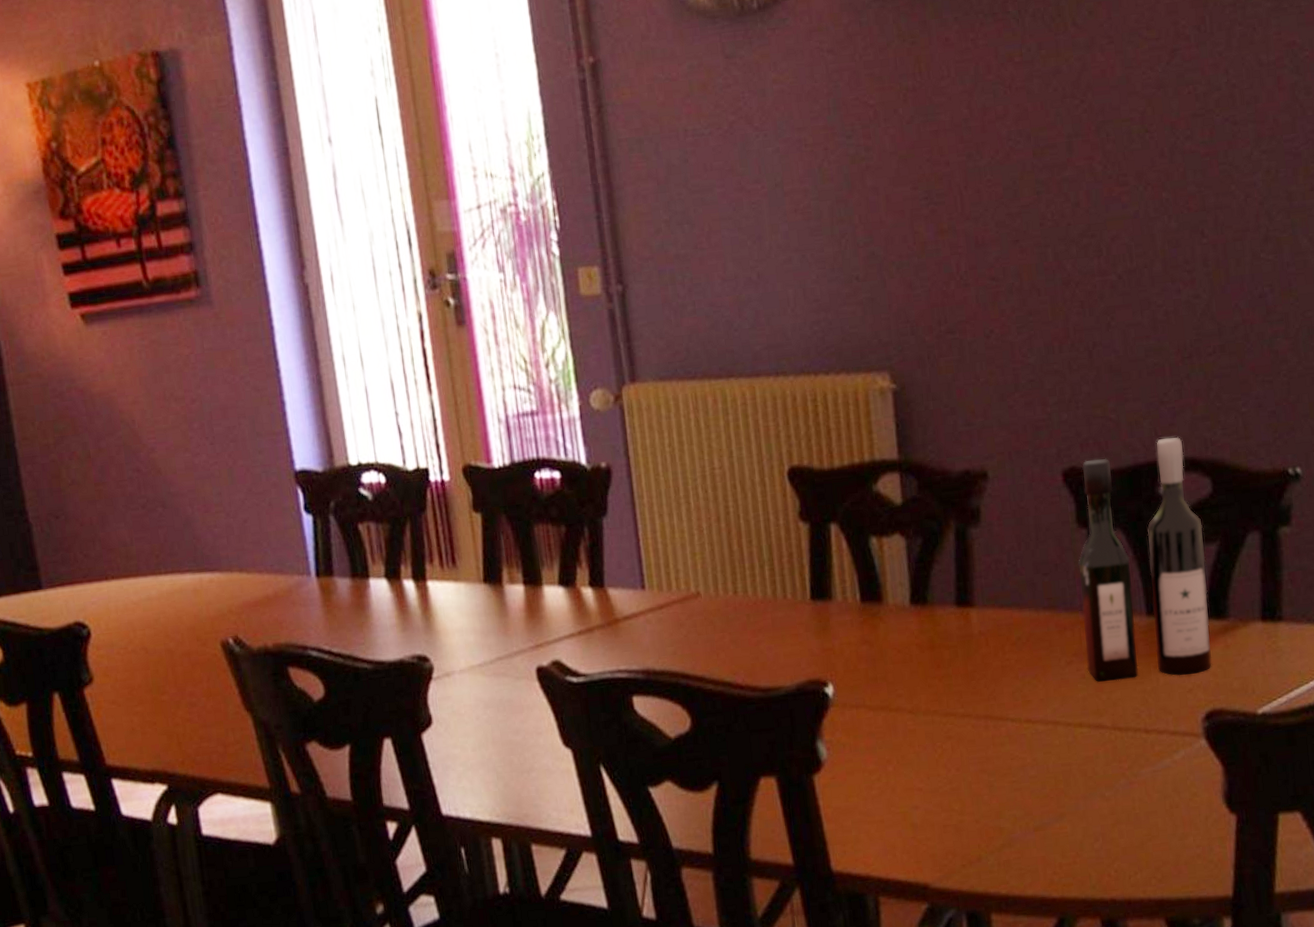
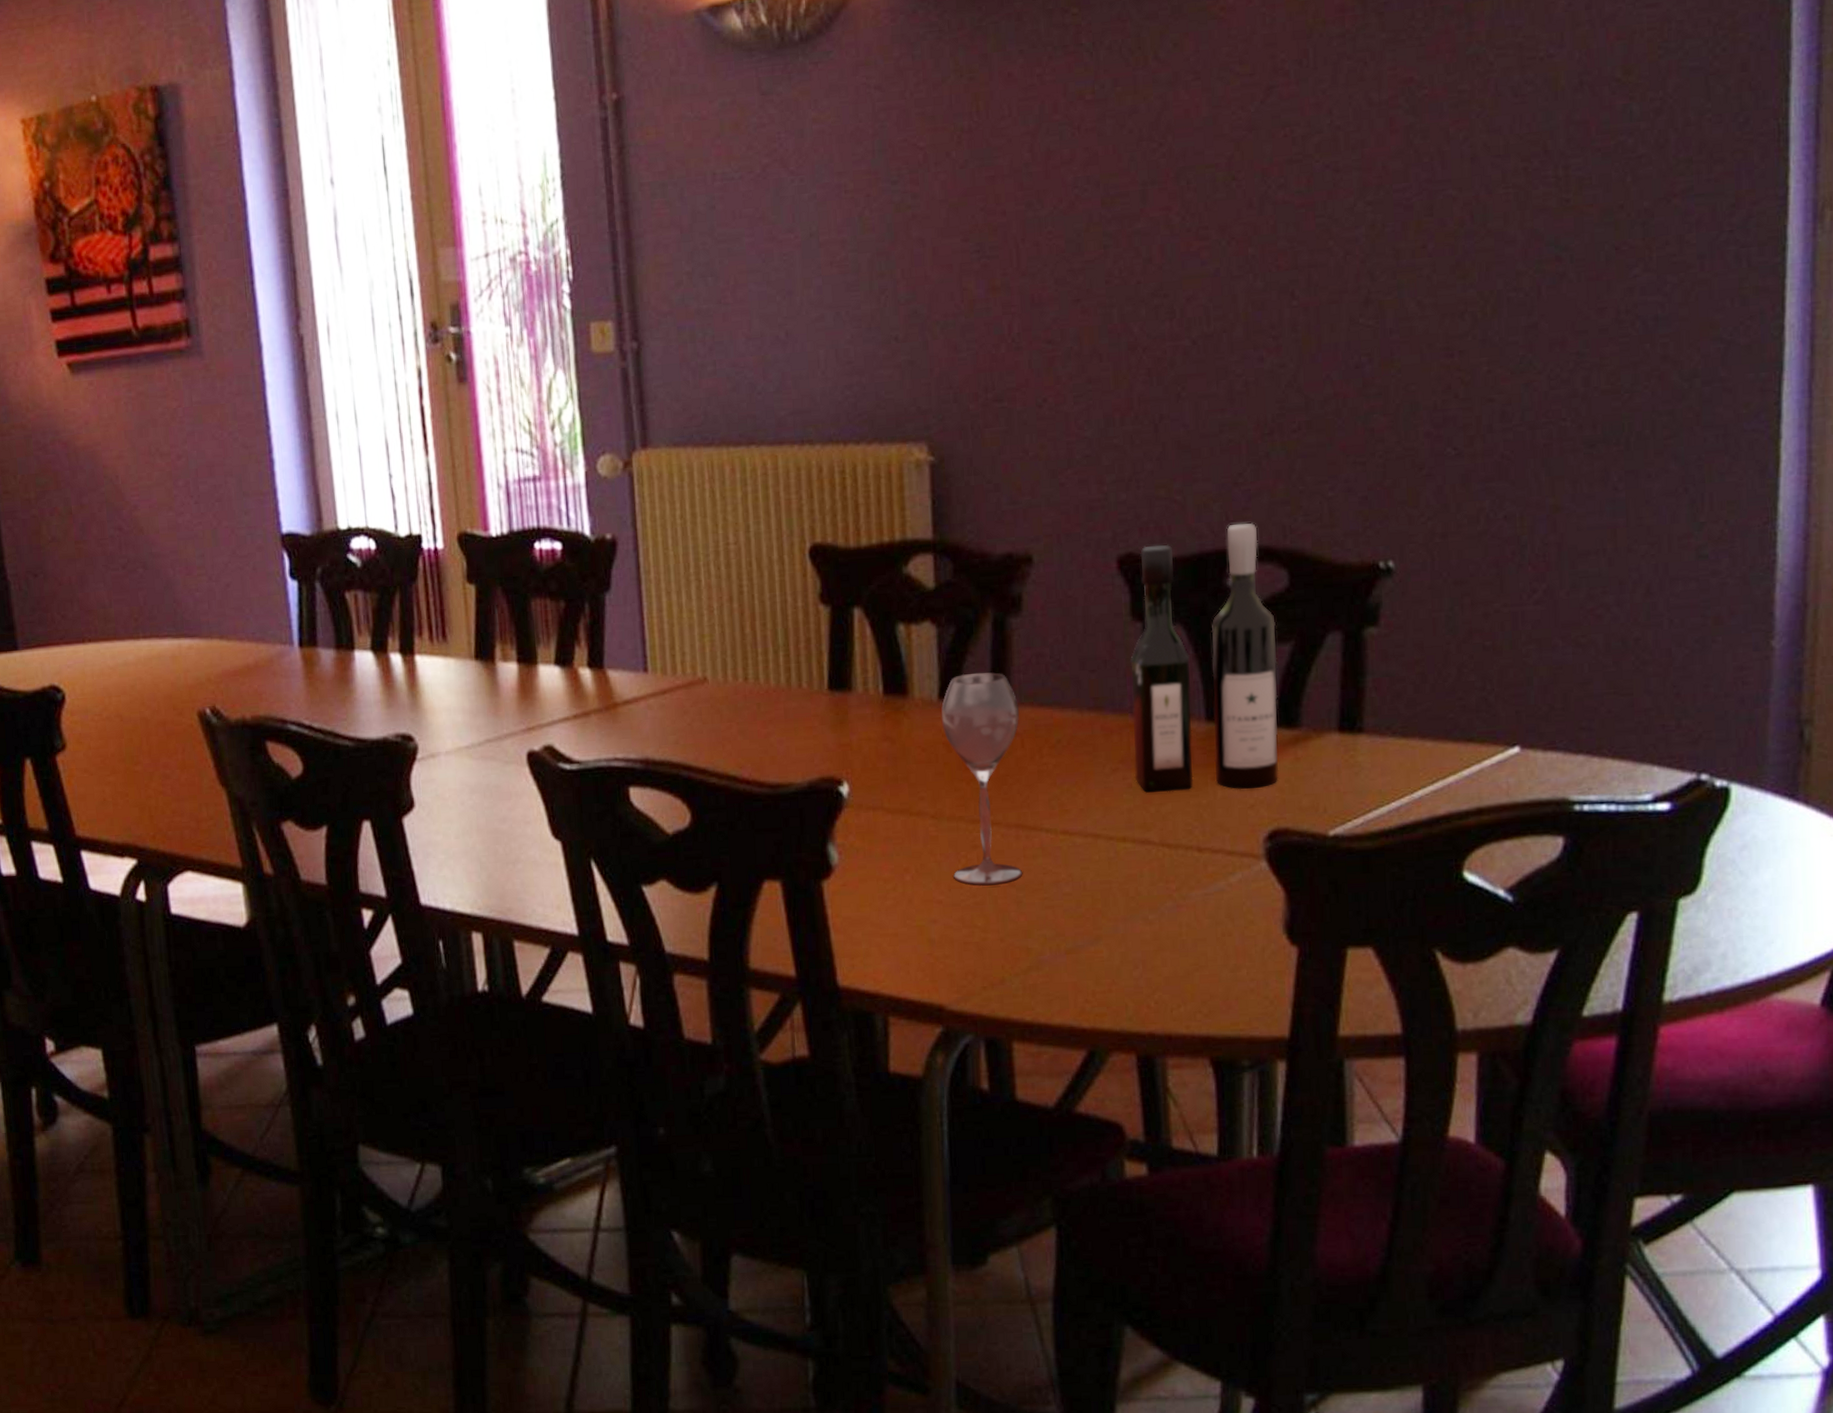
wineglass: none [913,578,992,774] -> present [941,672,1022,886]

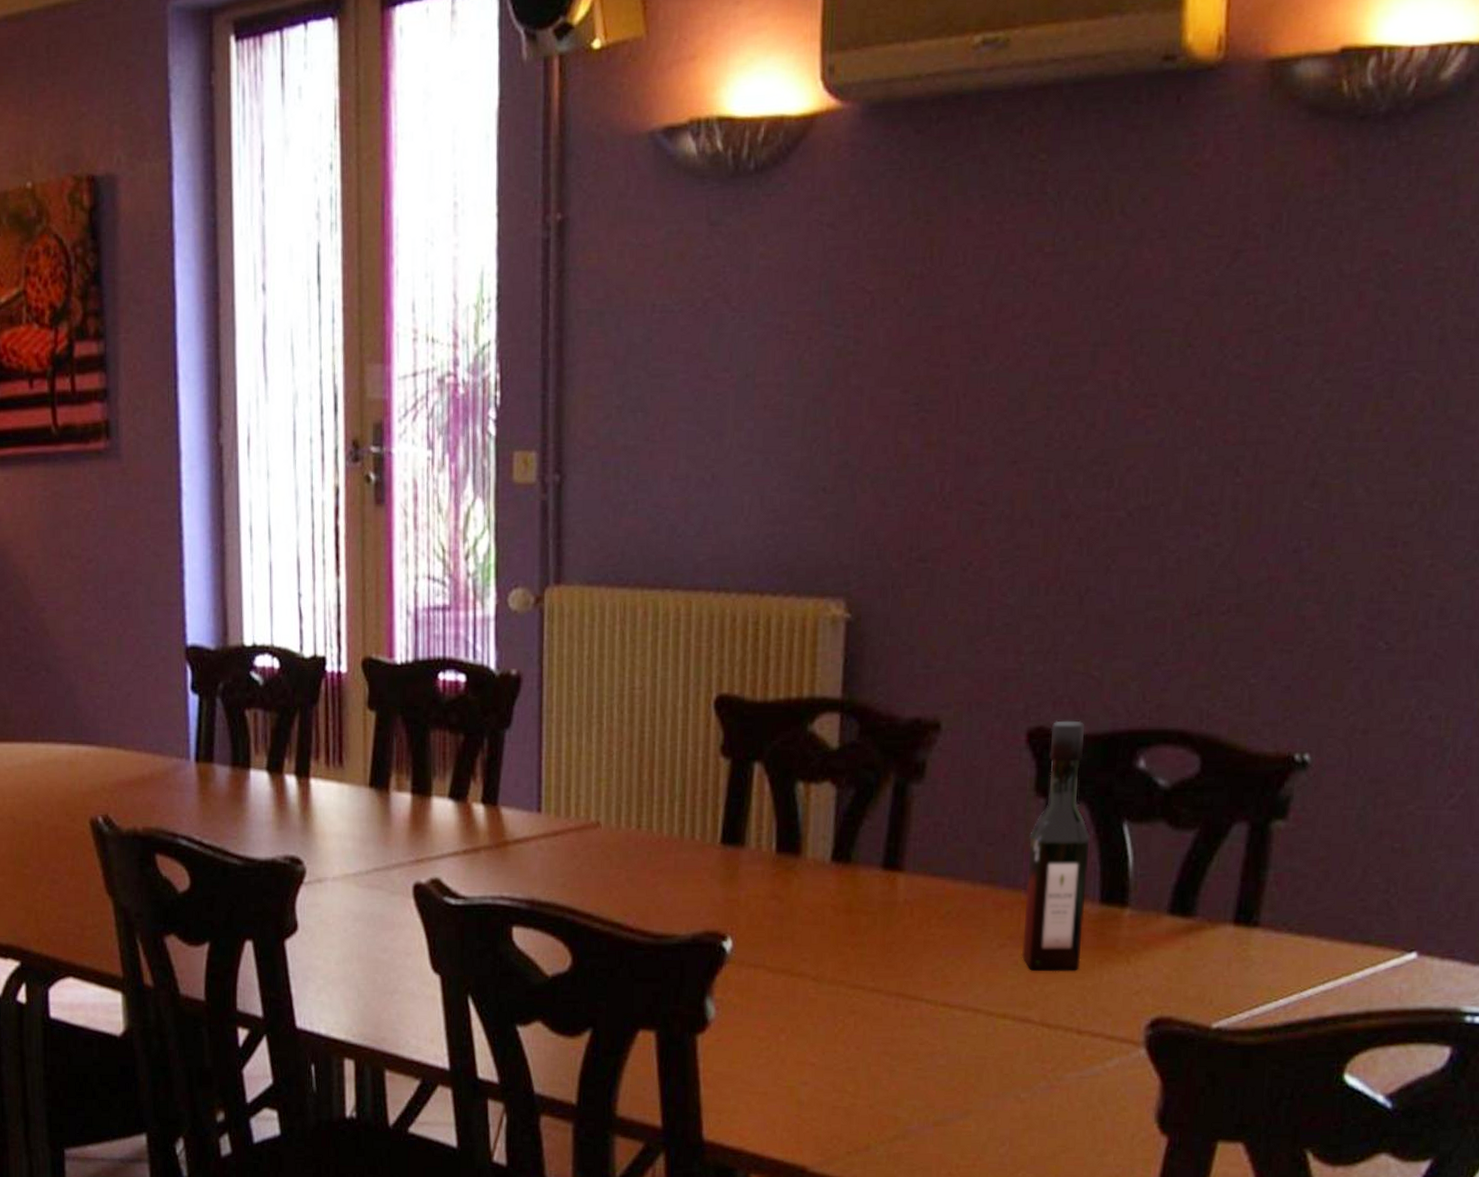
wineglass: present [941,672,1022,886] -> none [829,837,911,1052]
bottle: present [1211,522,1279,790] -> none [1103,704,1183,976]

